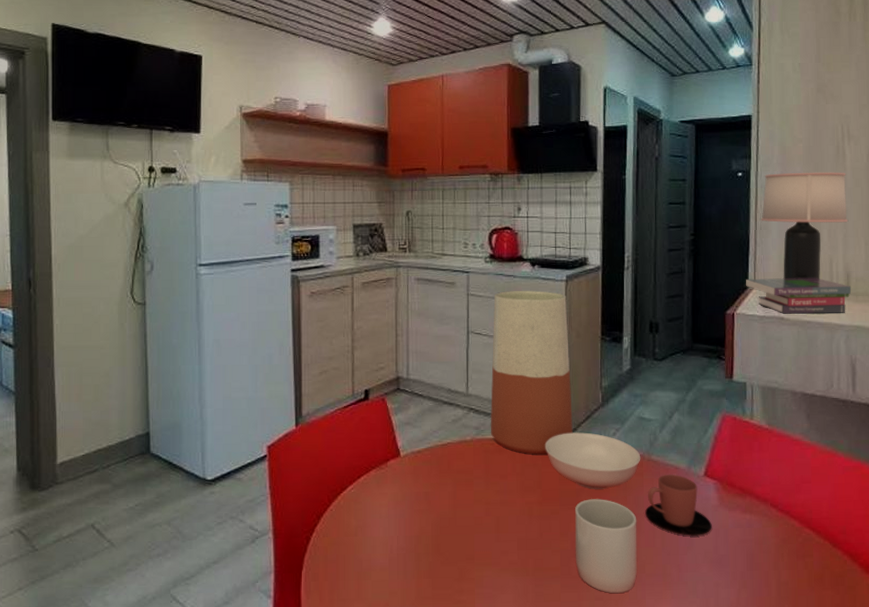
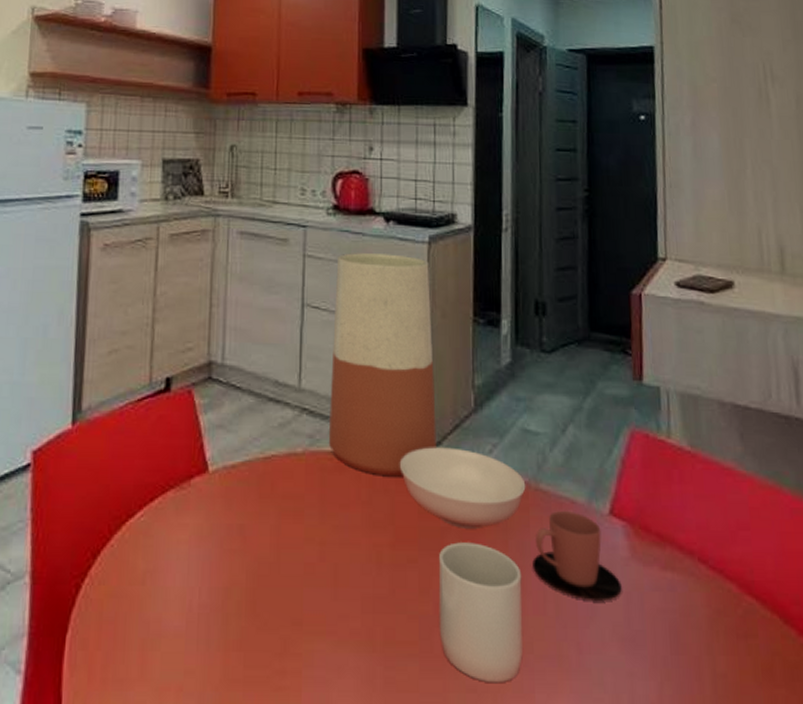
books: present [746,278,852,314] -> none [655,249,787,299]
table lamp: present [761,172,849,279] -> none [670,118,778,253]

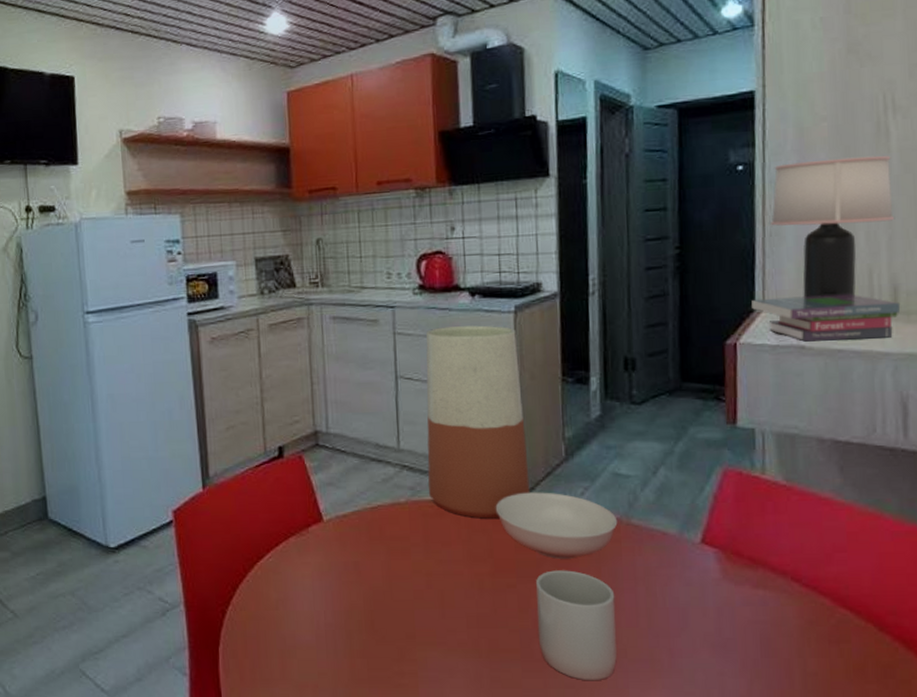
cup: present [532,511,622,602] -> none [625,542,713,616]
books: none [655,249,787,299] -> present [752,294,901,342]
table lamp: none [670,118,778,253] -> present [771,155,895,298]

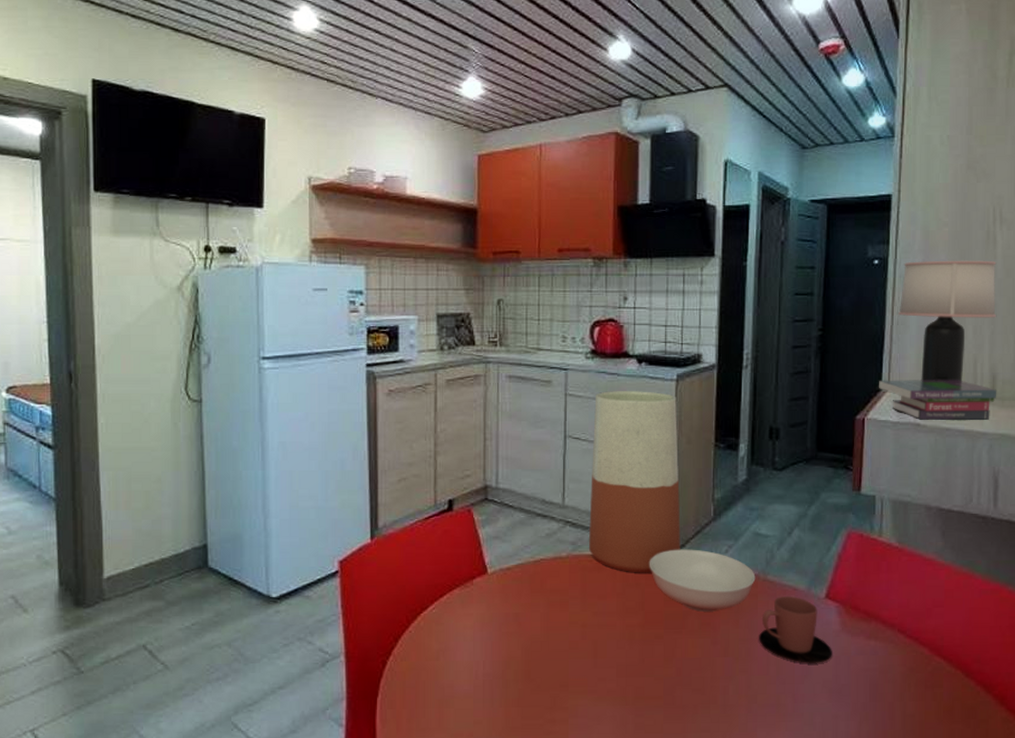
mug: present [535,570,618,681] -> none [680,622,749,726]
cup: none [625,542,713,616] -> present [759,596,832,664]

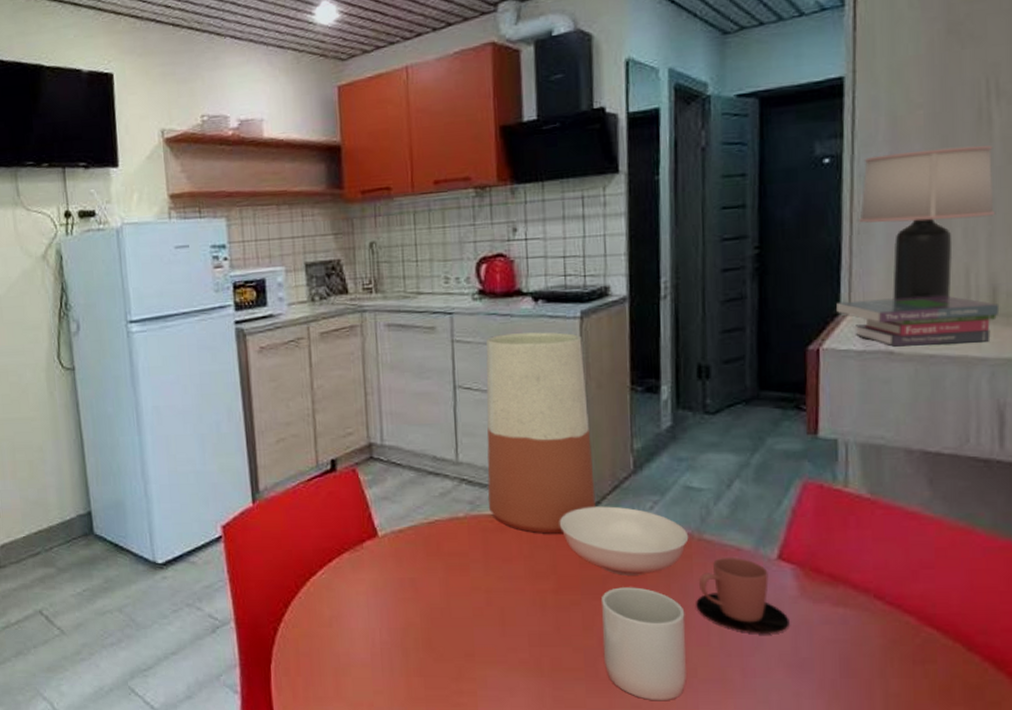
mug: none [680,622,749,726] -> present [600,587,688,701]

